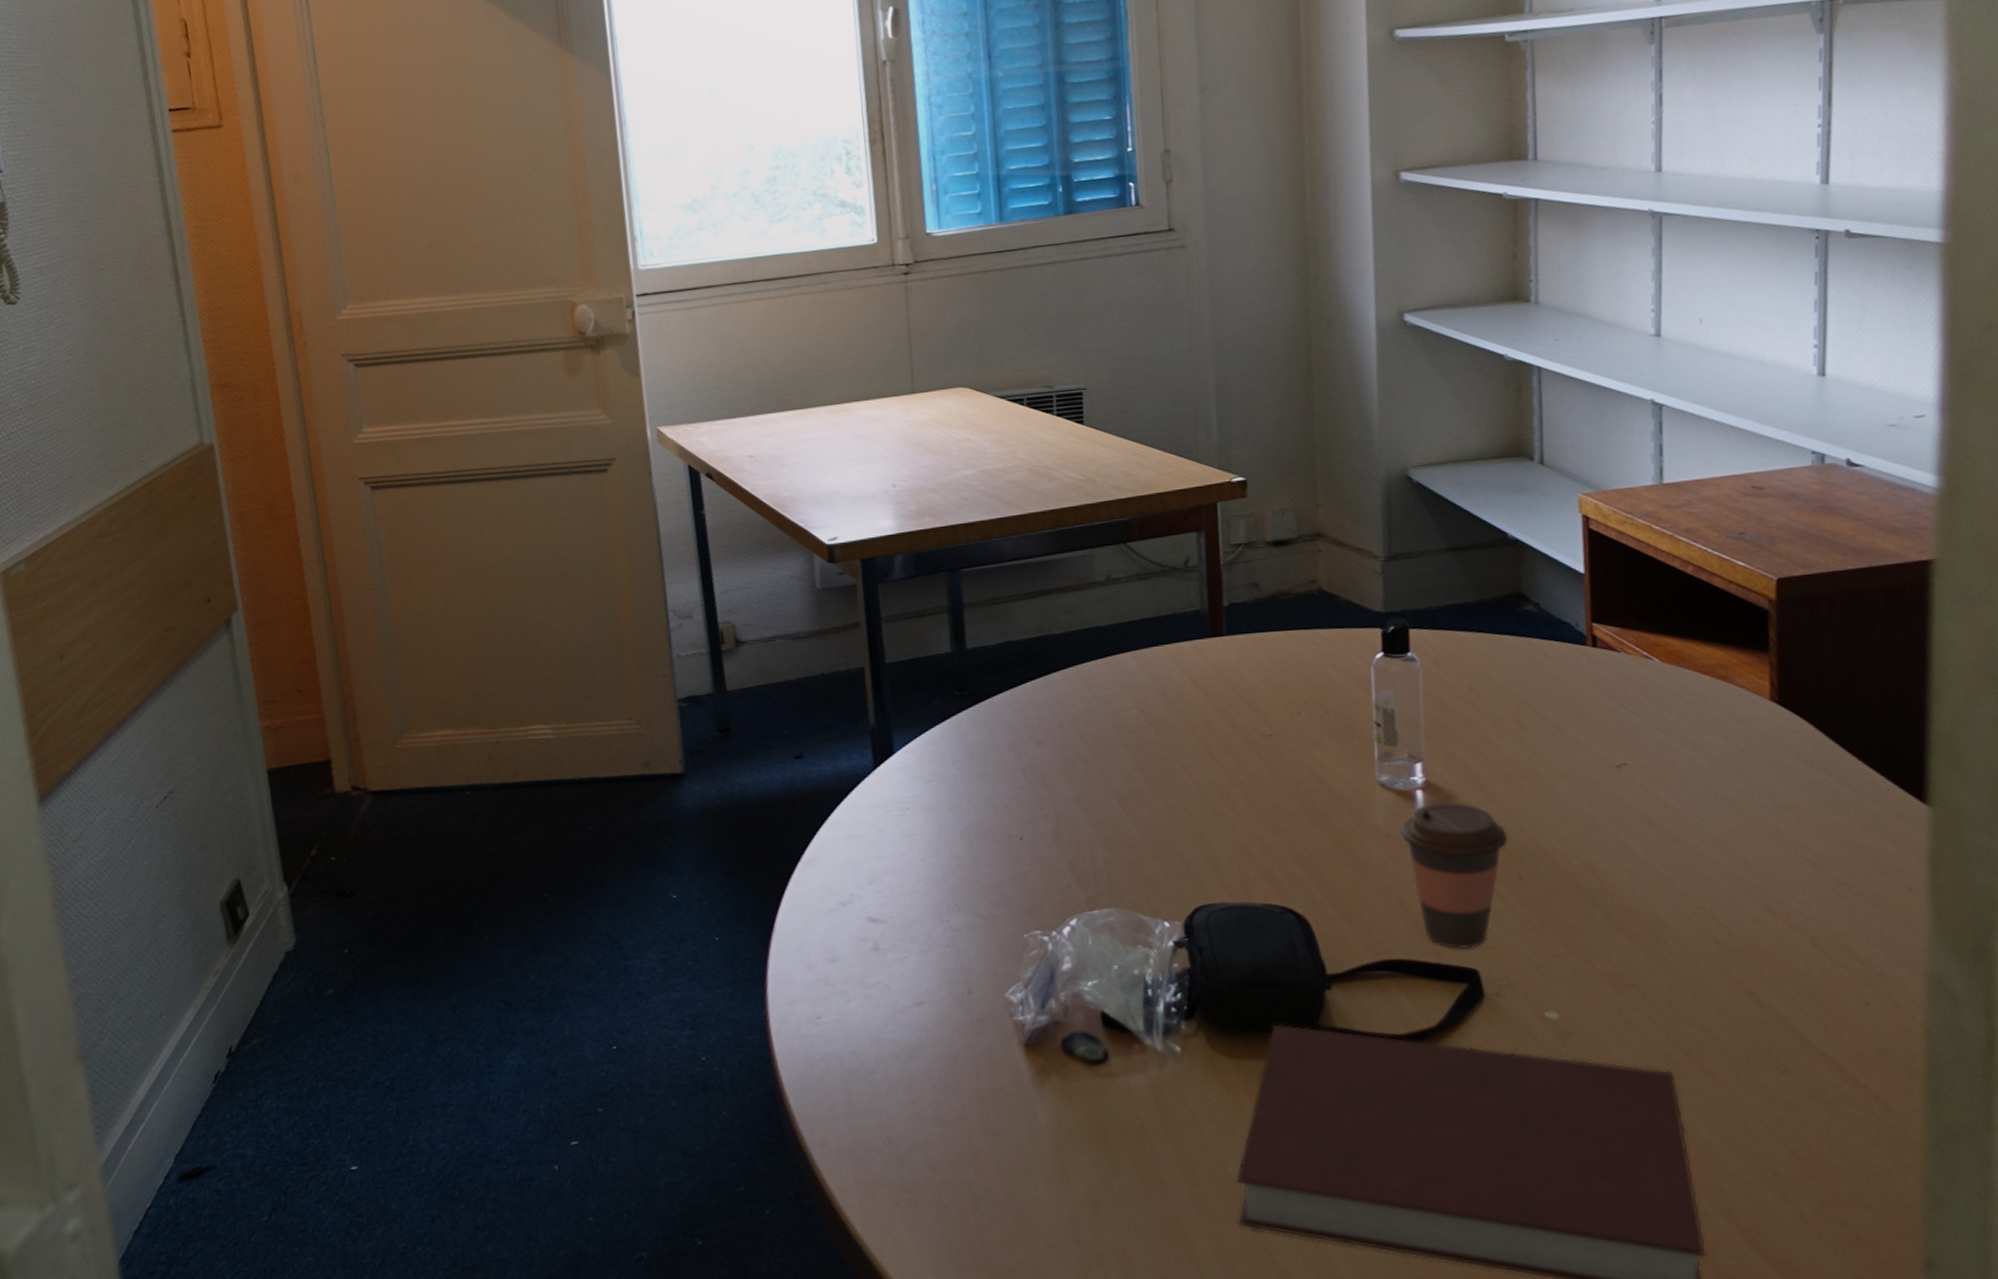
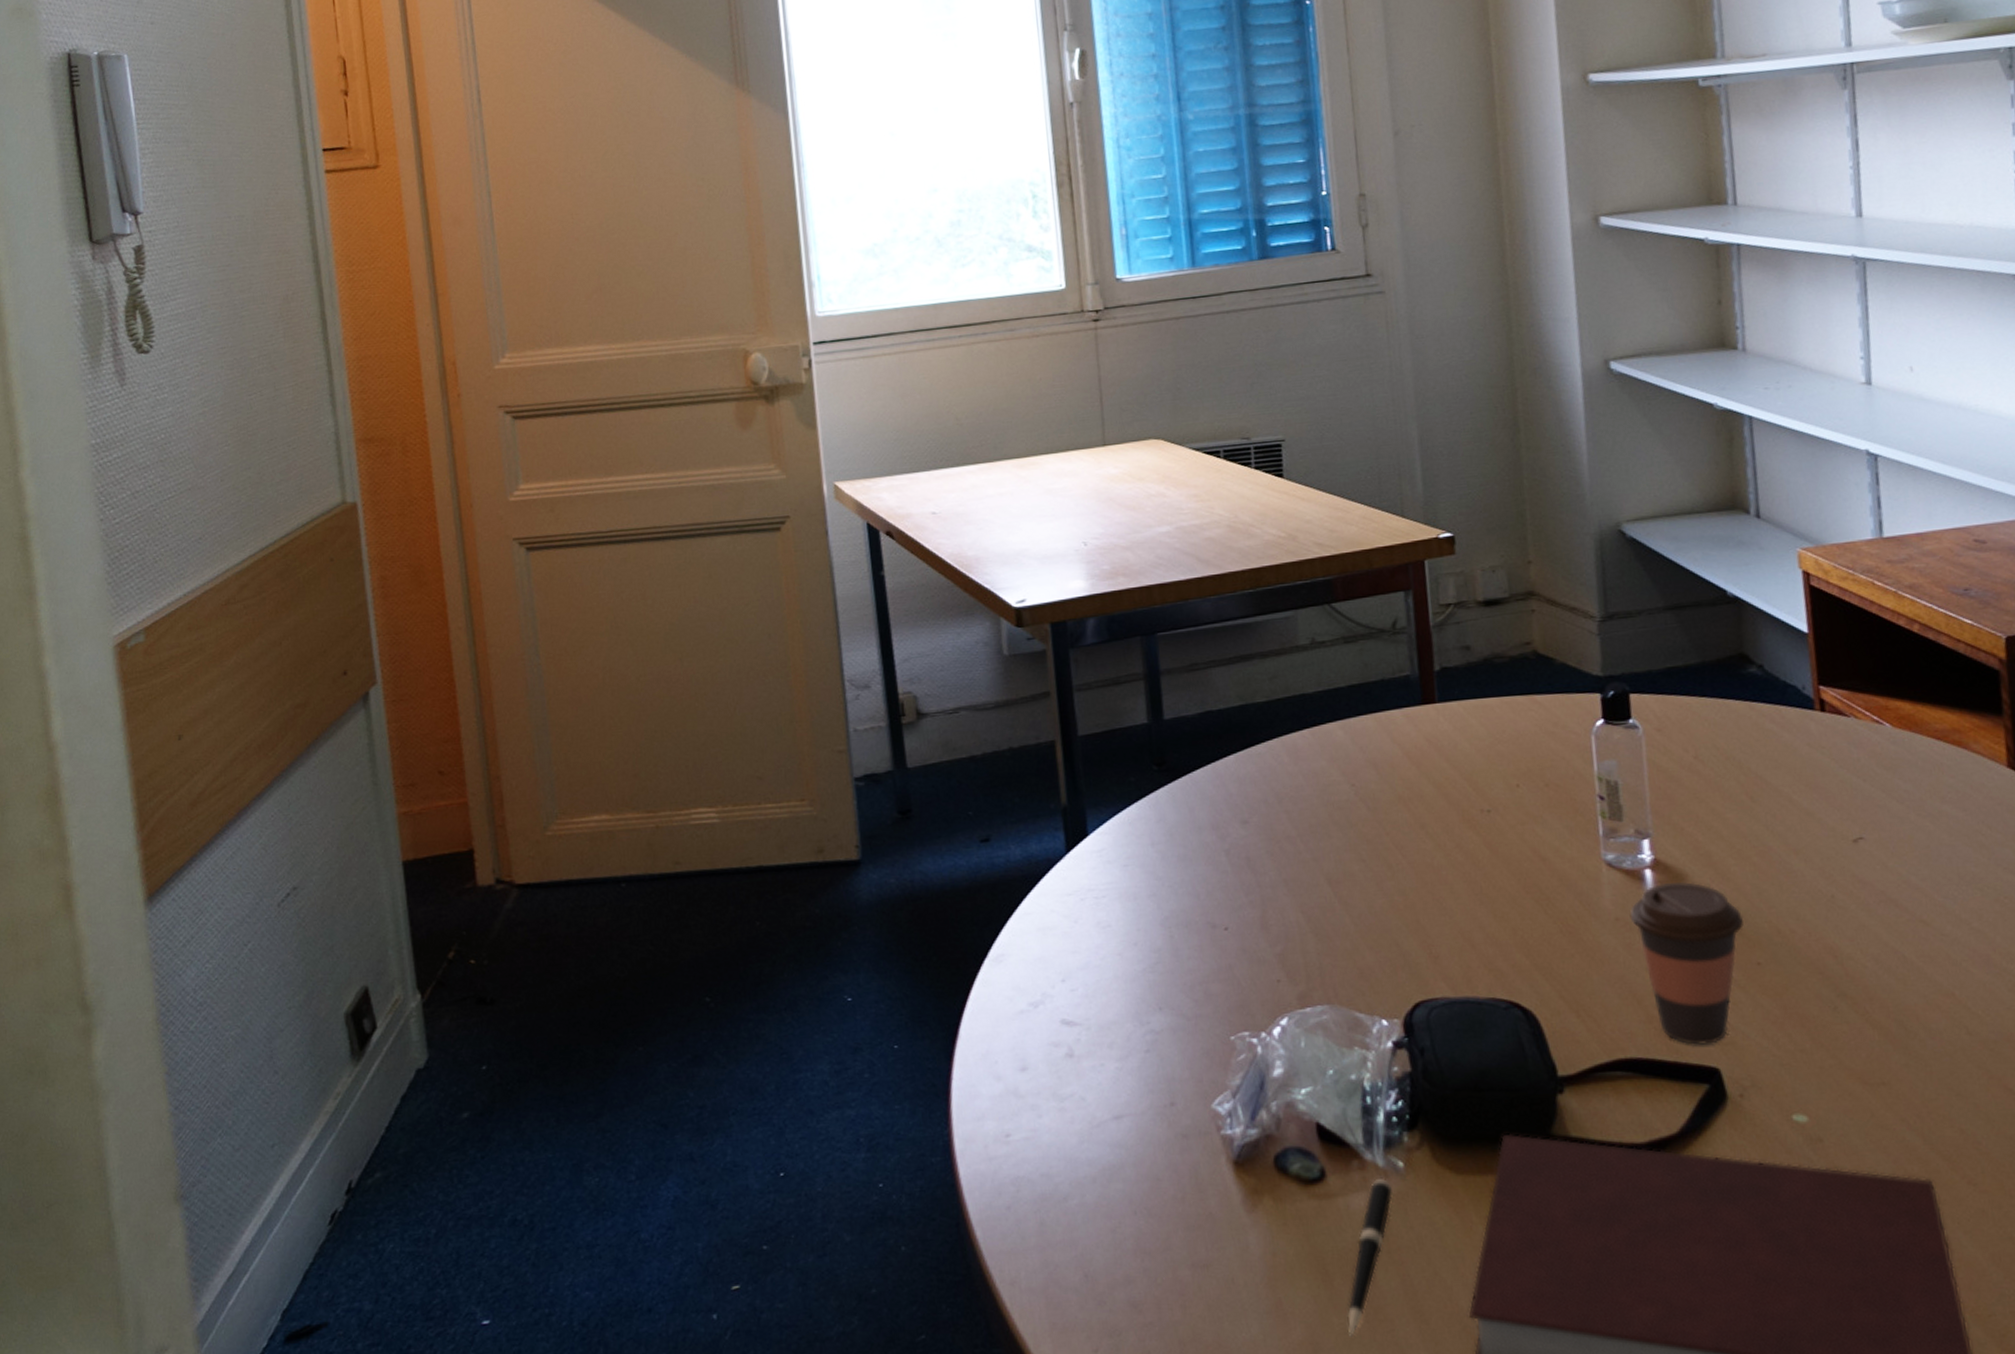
pen: none [1125,1061,1170,1197] -> present [1347,1179,1393,1337]

